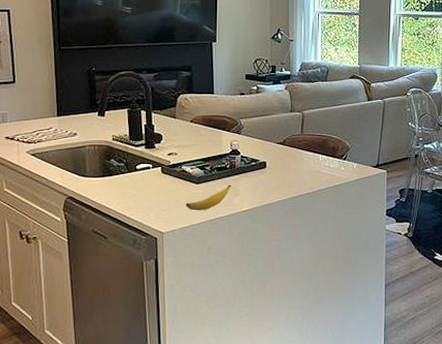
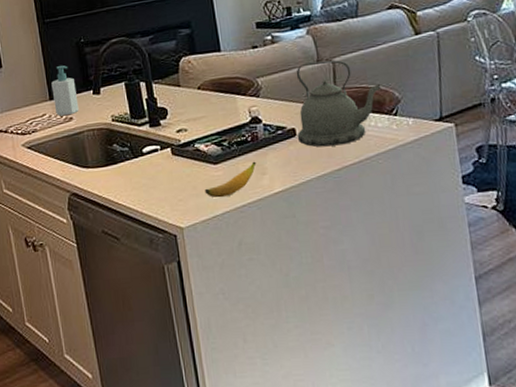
soap bottle: none [60,88,84,131] -> present [51,65,79,116]
kettle: none [267,112,337,178] -> present [296,60,382,147]

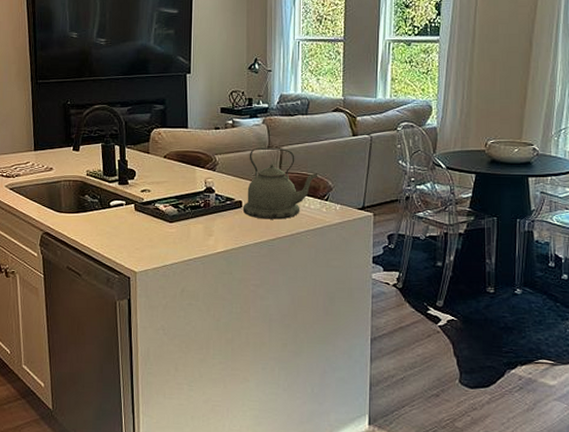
soap bottle: present [51,65,79,116] -> none [37,122,59,166]
banana: present [204,161,257,198] -> none [159,224,205,251]

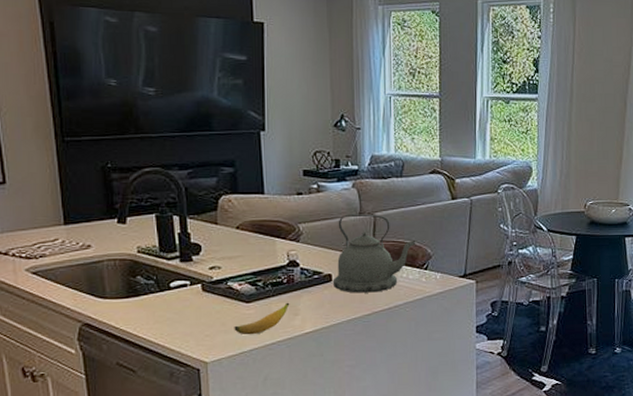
banana: none [159,224,205,251] -> present [234,302,290,335]

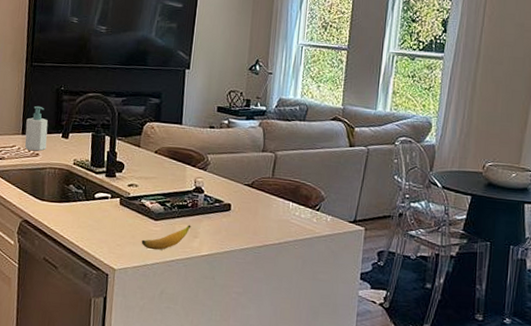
soap bottle: none [67,190,99,243] -> present [24,106,48,151]
kettle: present [332,214,416,293] -> none [231,150,311,227]

